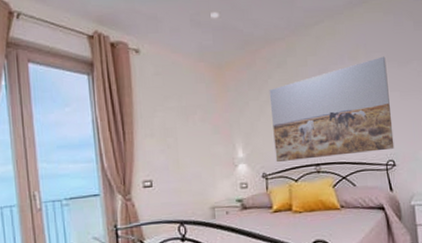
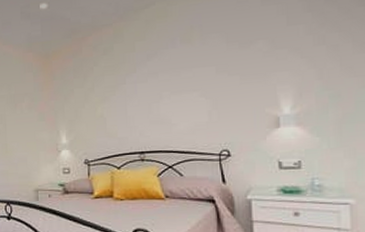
wall art: present [269,56,395,163] -> none [94,37,230,150]

